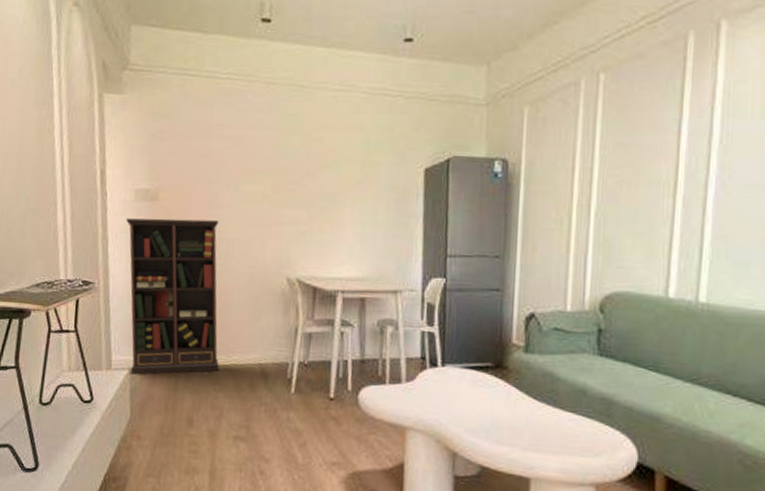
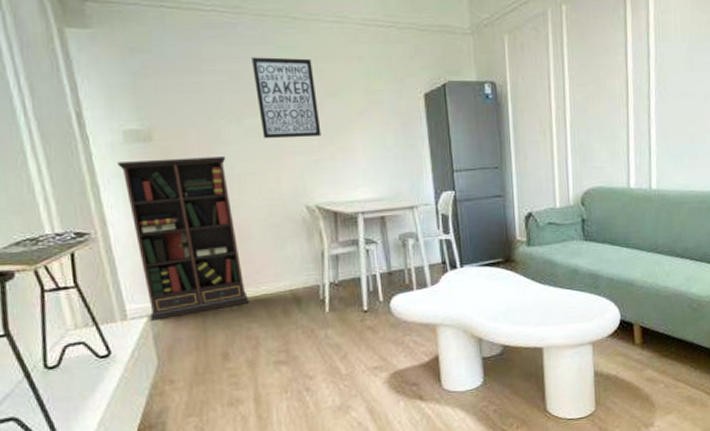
wall art: none [255,124,313,207] -> present [251,57,322,139]

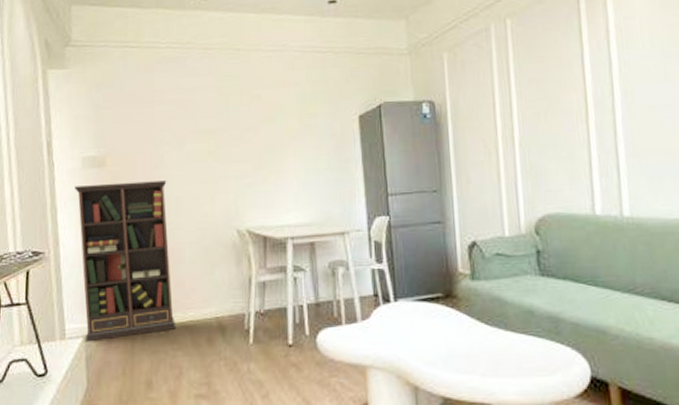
wall art: present [251,57,322,139] -> none [197,86,256,164]

